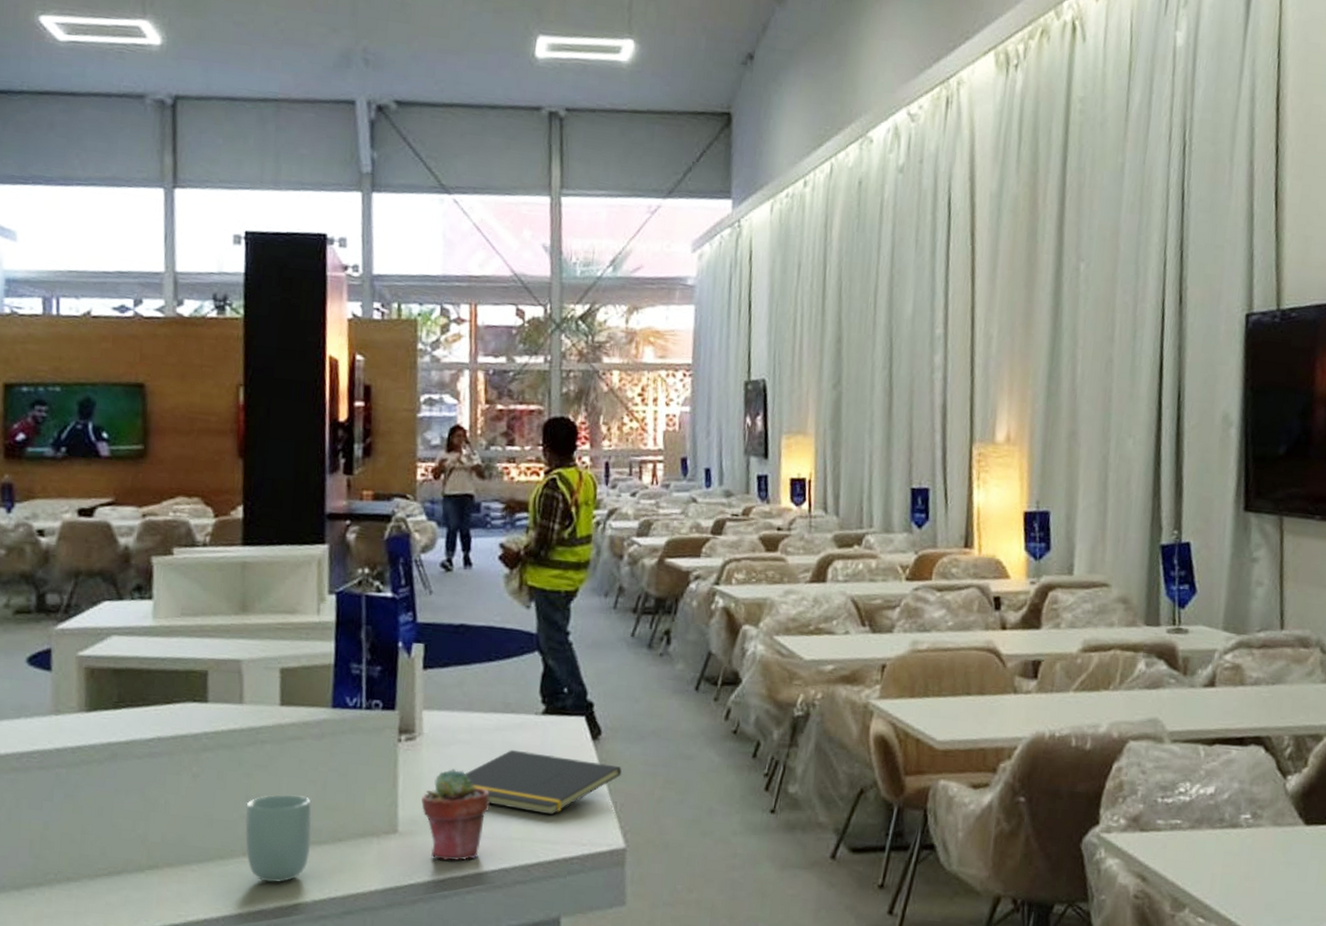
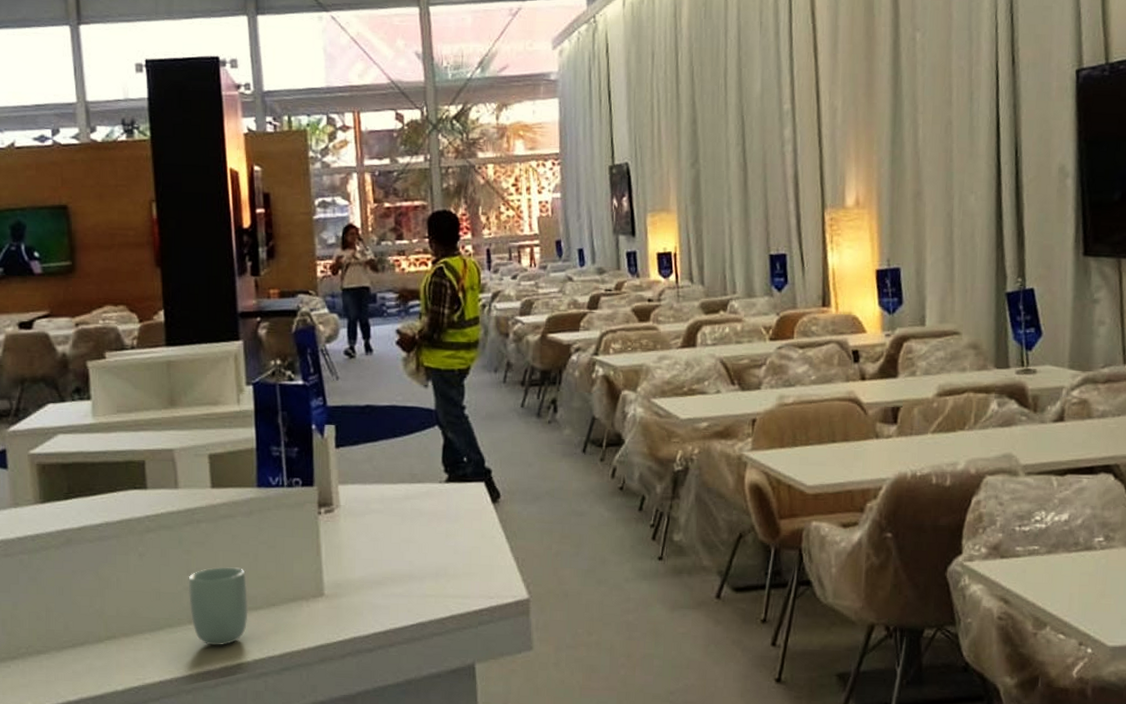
potted succulent: present [421,769,491,861] -> none [343,536,405,619]
notepad: present [464,749,622,815] -> none [380,515,521,573]

